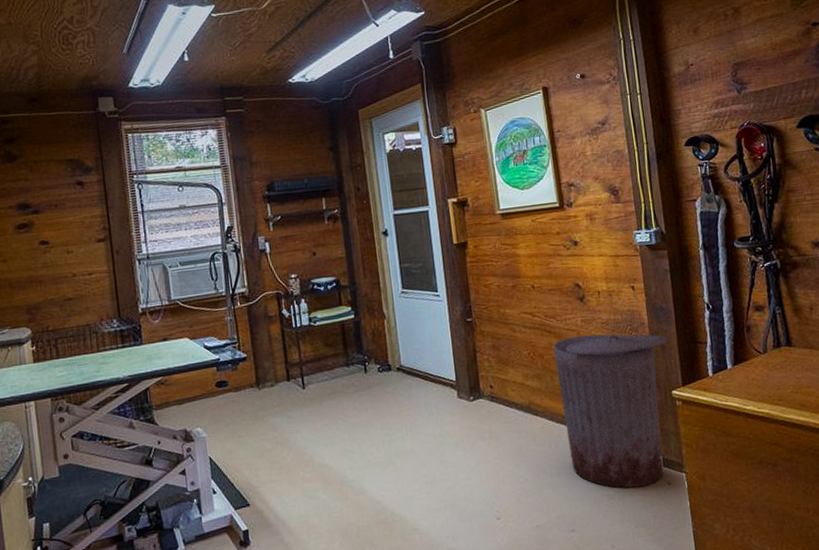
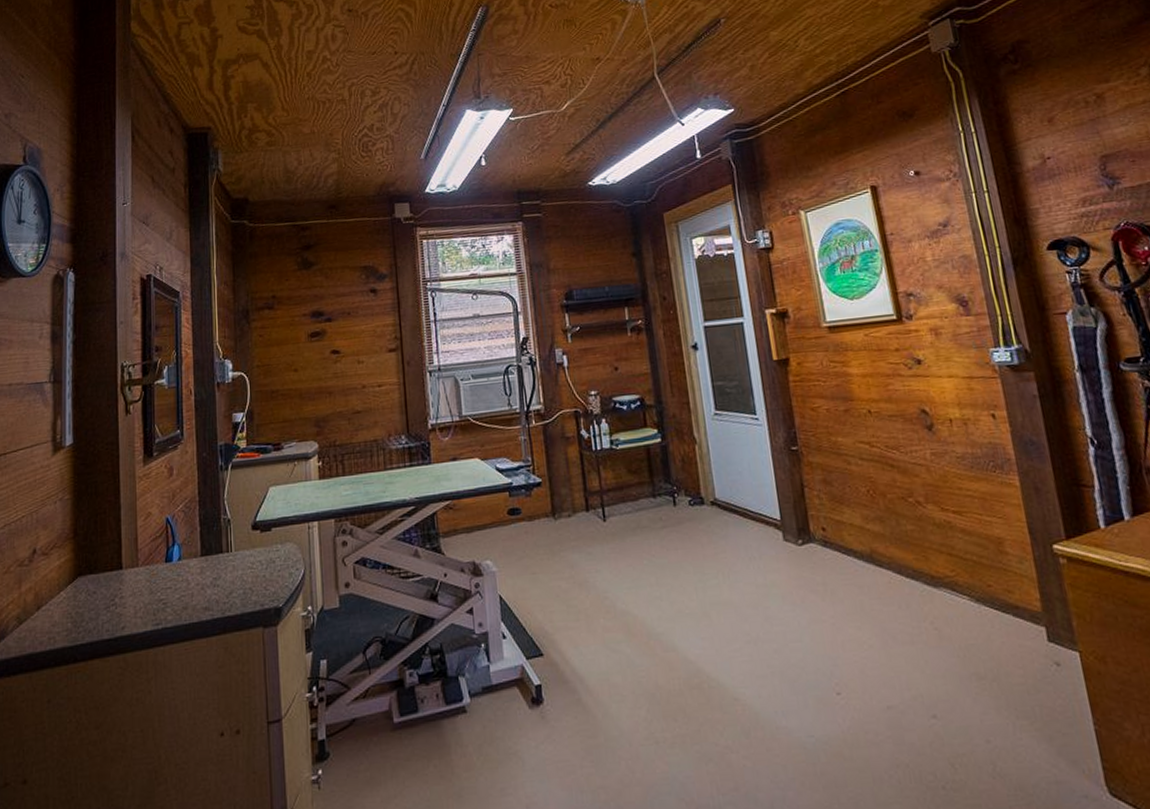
trash can: present [552,333,668,488] -> none [896,470,1049,667]

